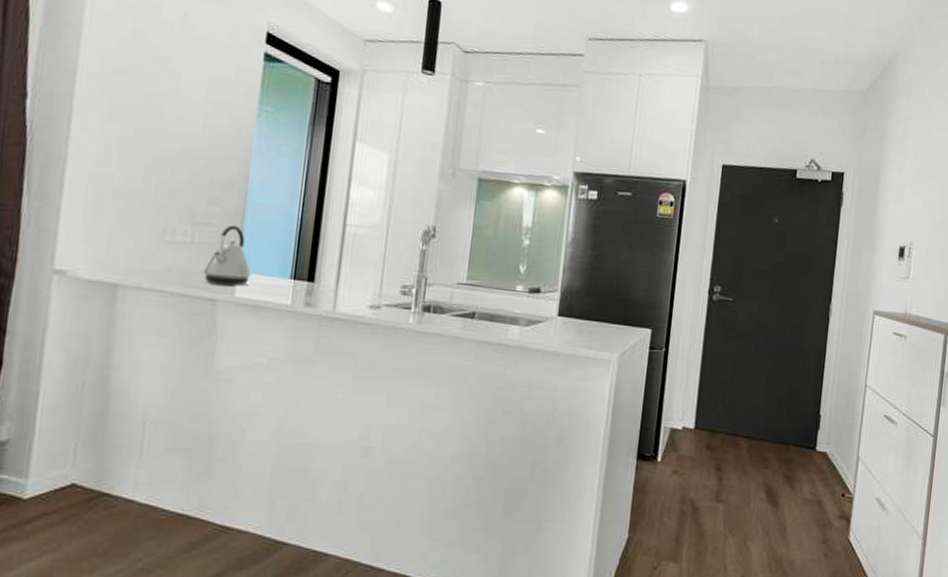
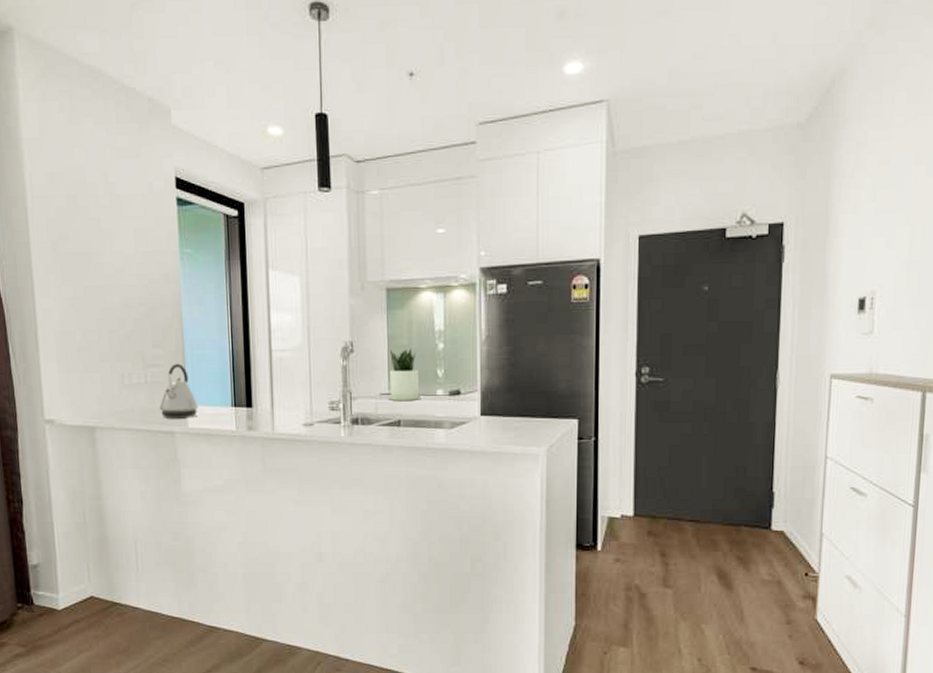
planter: none [464,239,501,294] -> present [387,348,421,402]

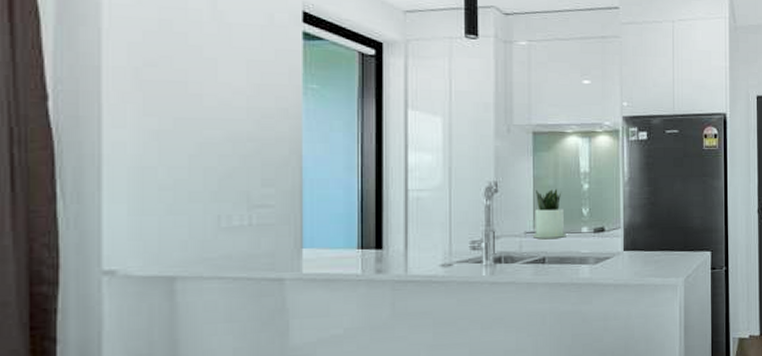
kettle: present [159,363,198,419] -> none [266,203,316,264]

